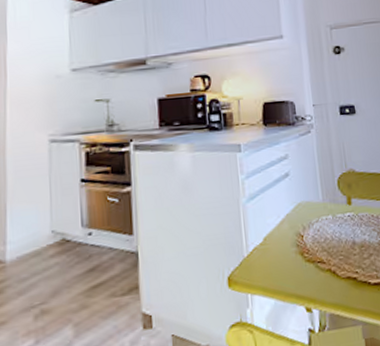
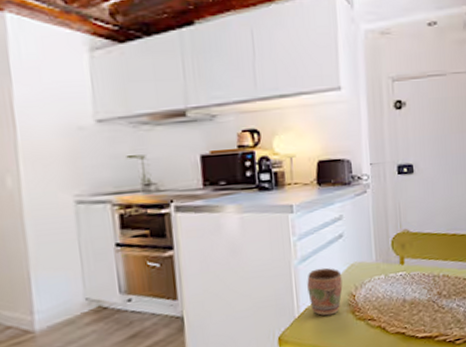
mug: none [255,206,291,257] -> present [307,267,343,316]

